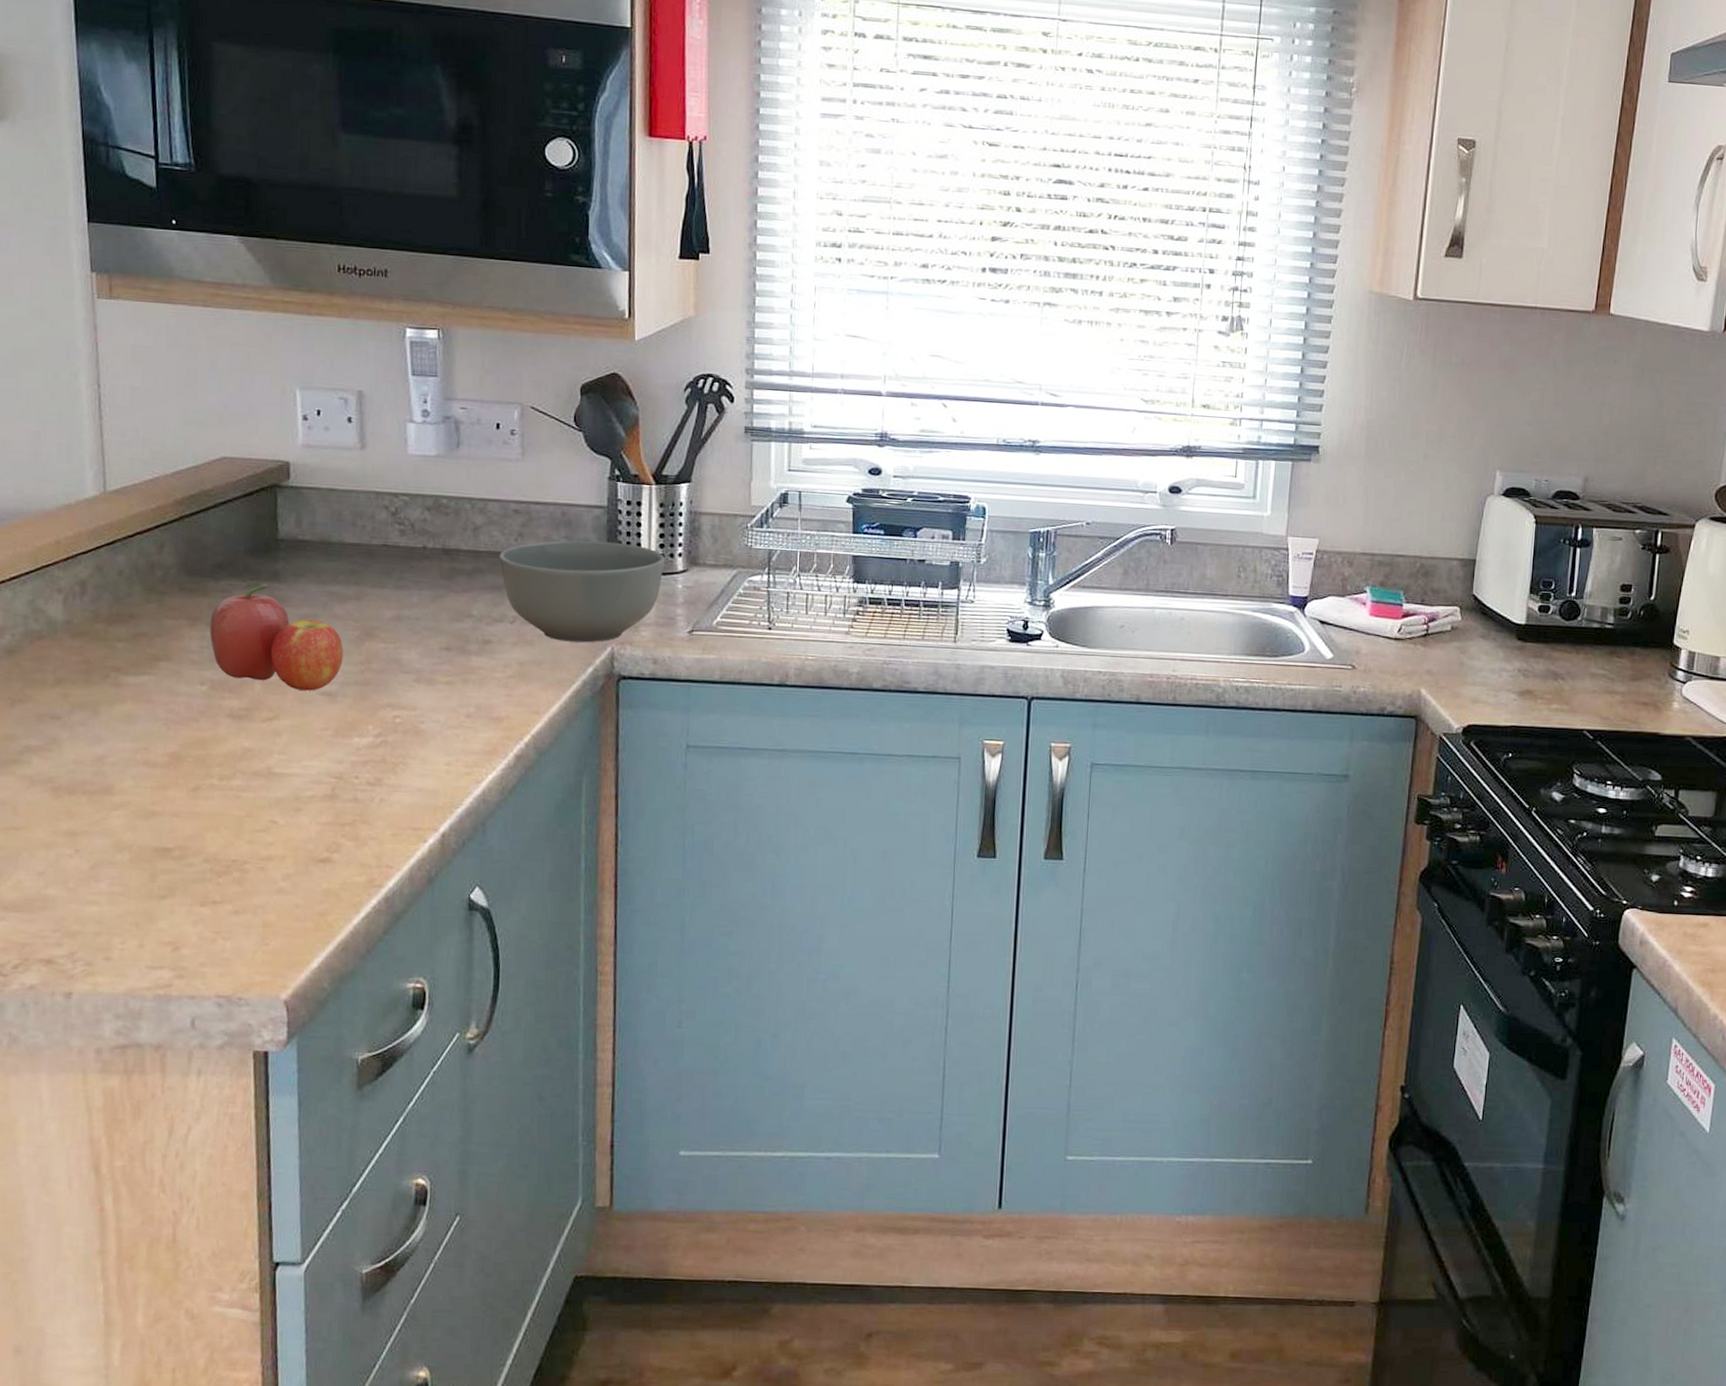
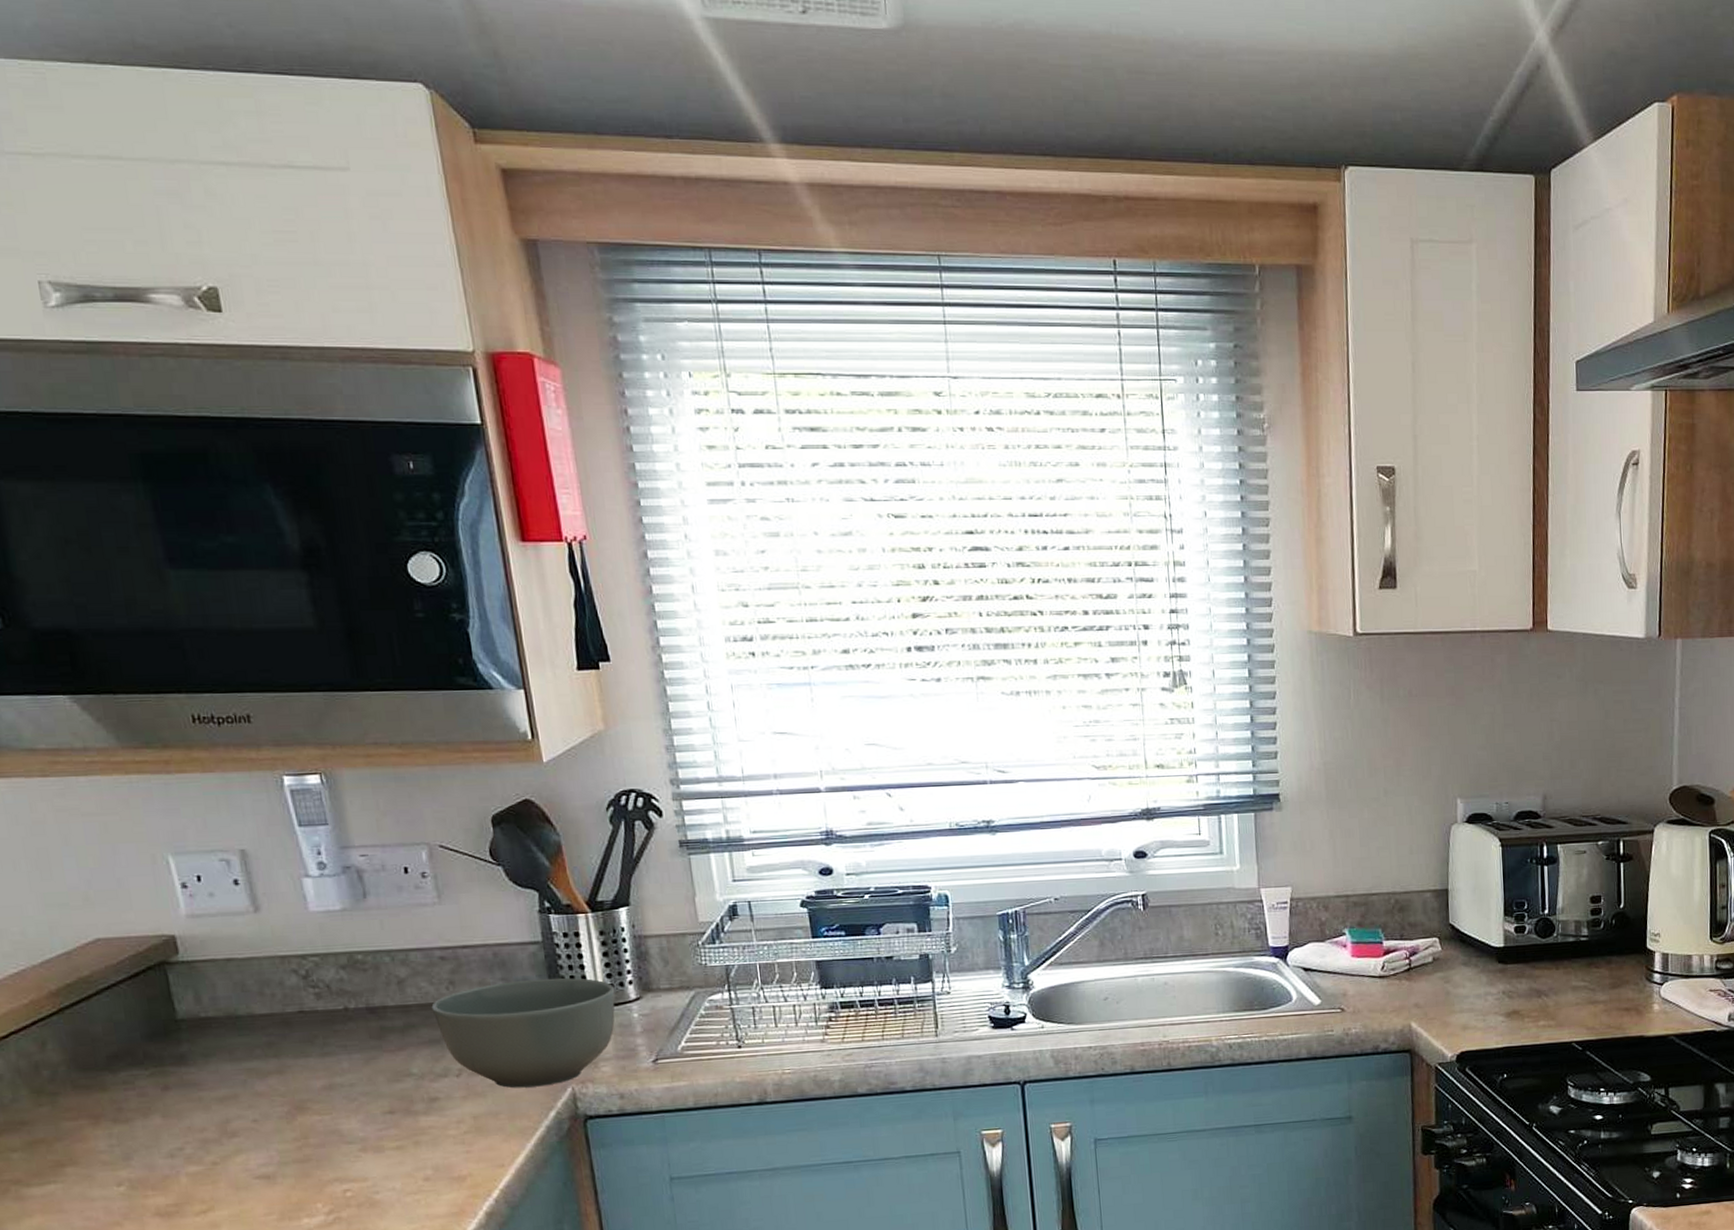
fruit: present [210,584,290,681] -> none [115,1069,208,1174]
fruit: present [270,619,343,691] -> none [191,1100,276,1178]

